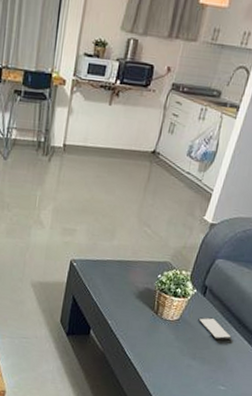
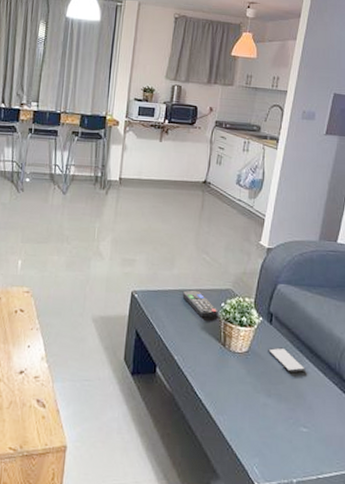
remote control: none [120,261,155,288] -> present [182,290,218,318]

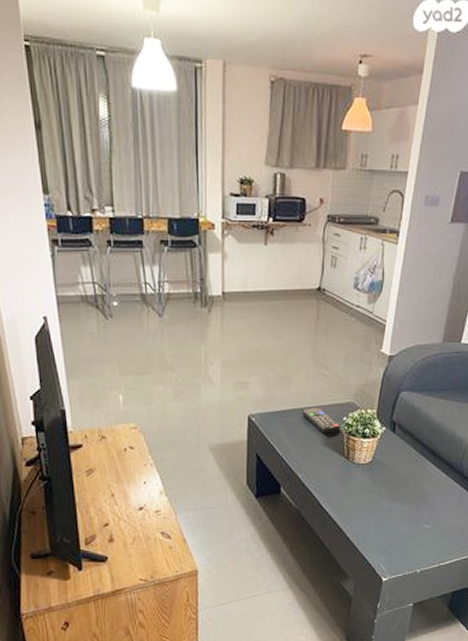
smartphone: present [268,347,305,374] -> none [392,454,428,477]

